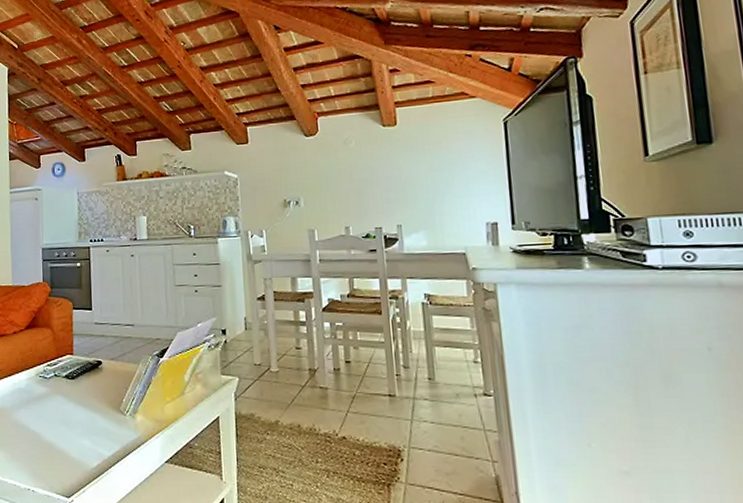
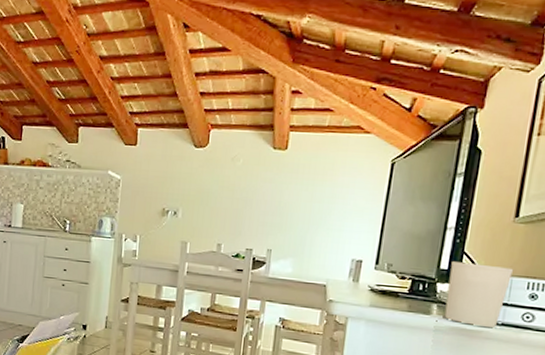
candle holder: none [591,208,660,274] -> present [444,261,514,327]

